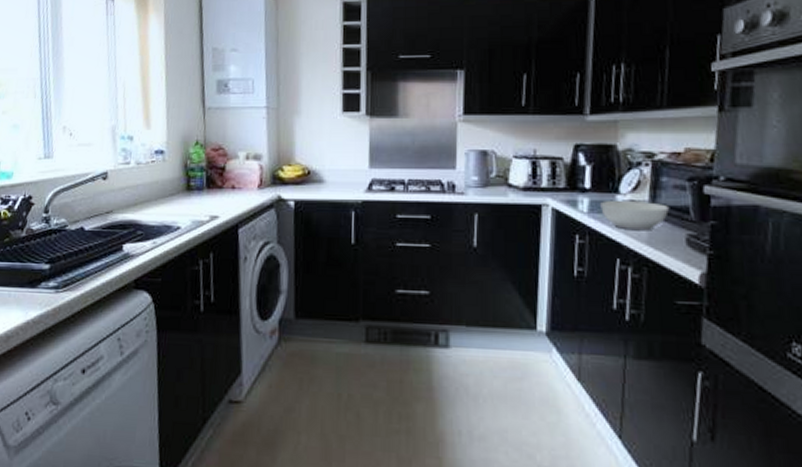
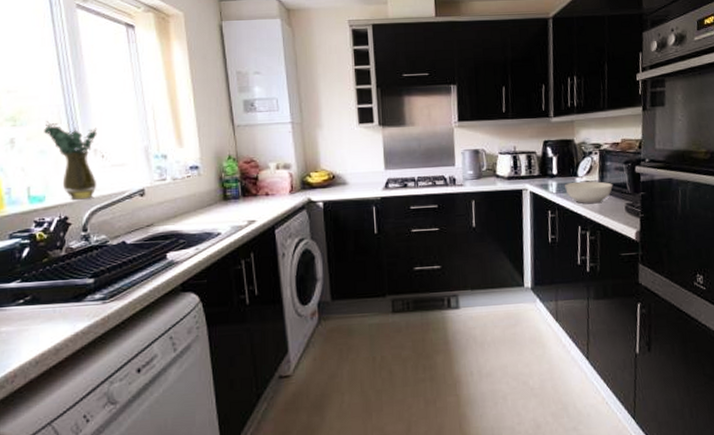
vase: none [19,95,69,179] -> present [44,121,98,200]

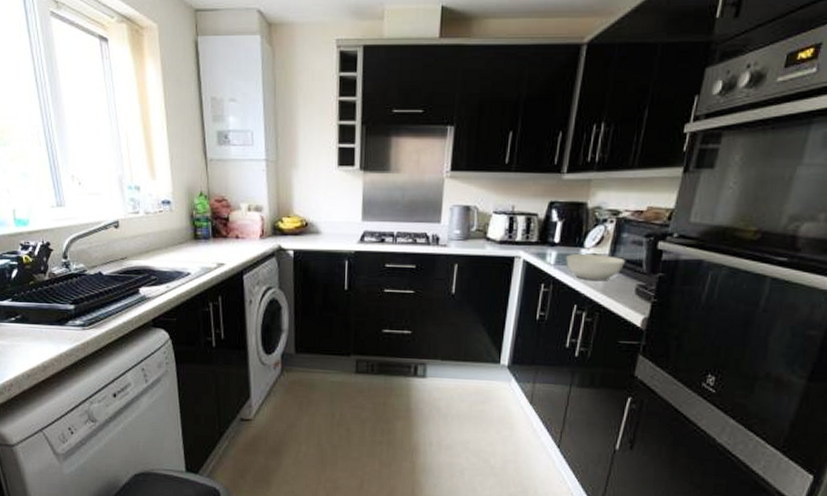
vase: present [44,121,98,200] -> none [25,142,75,226]

